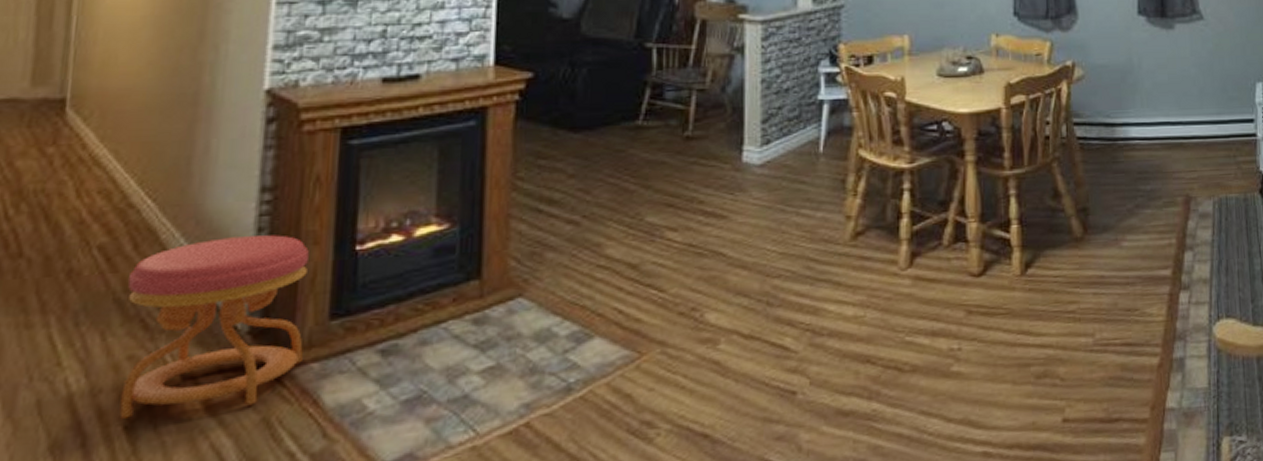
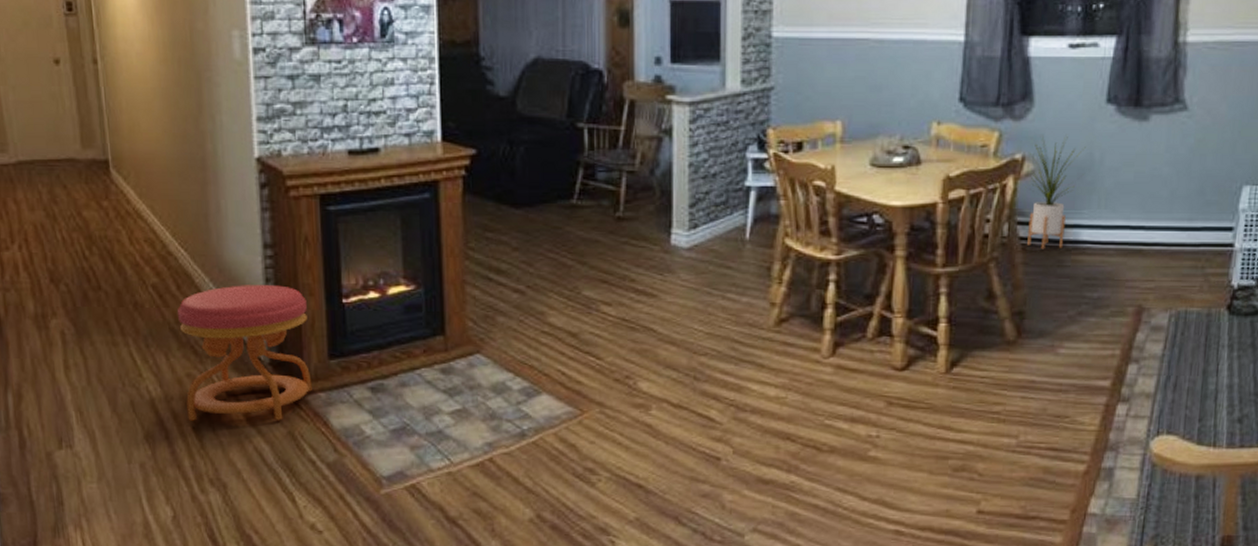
house plant: none [1079,43,1125,148] -> present [1027,135,1086,250]

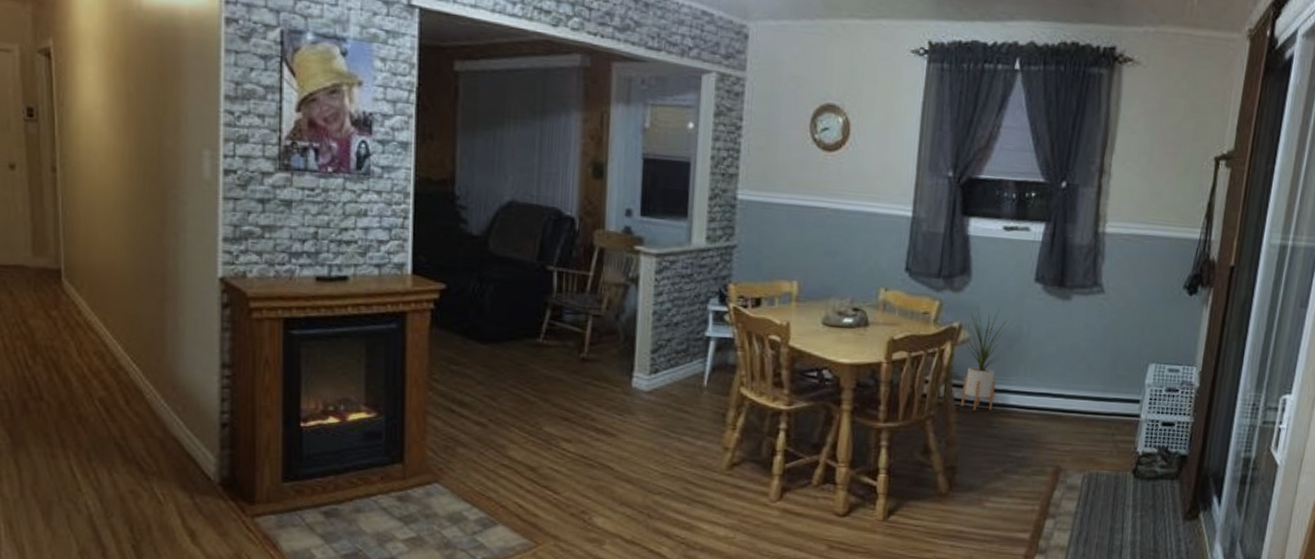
stool: present [178,285,312,421] -> none [125,403,263,542]

